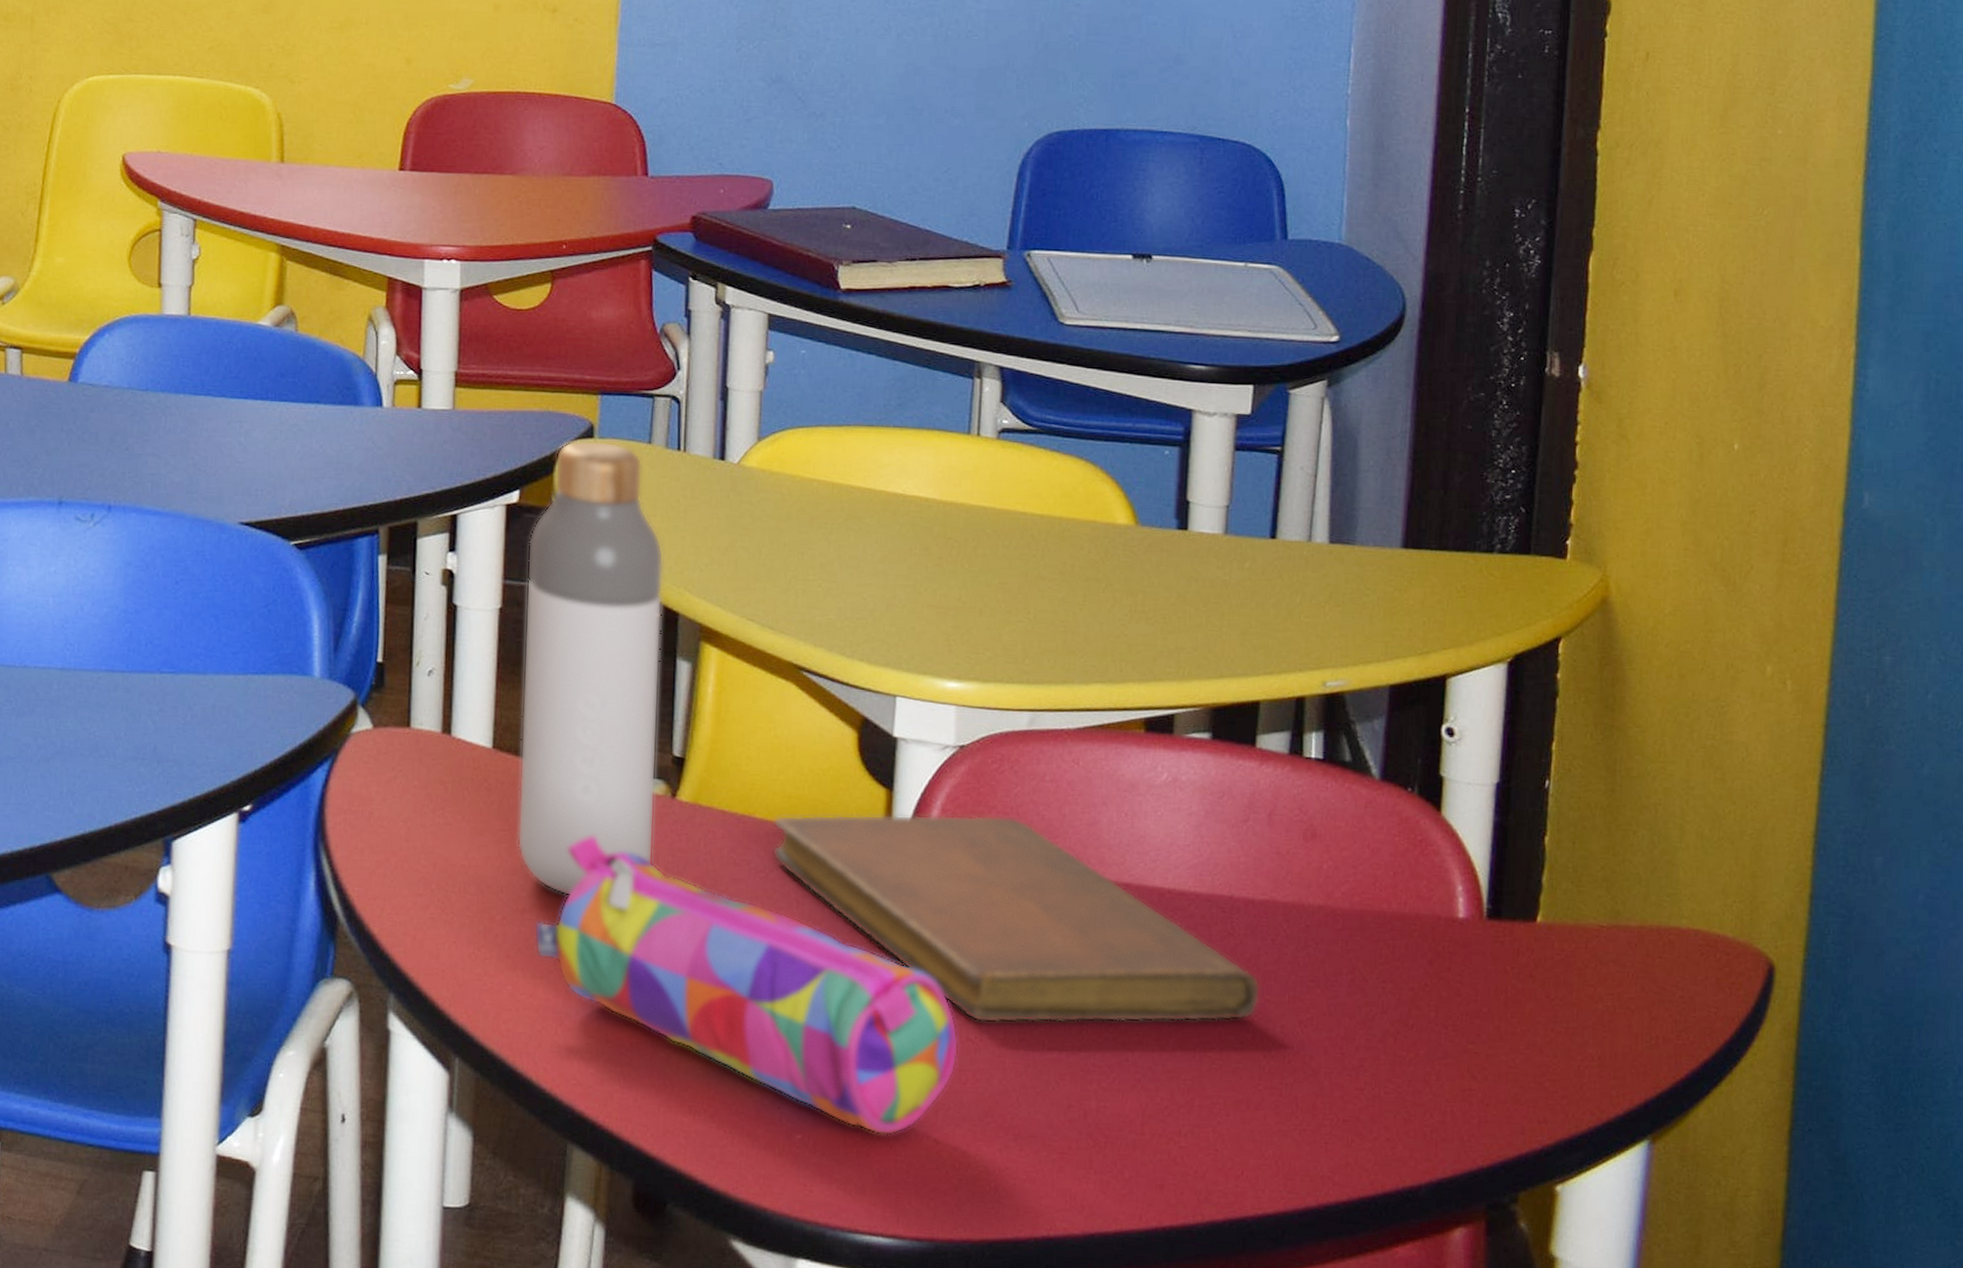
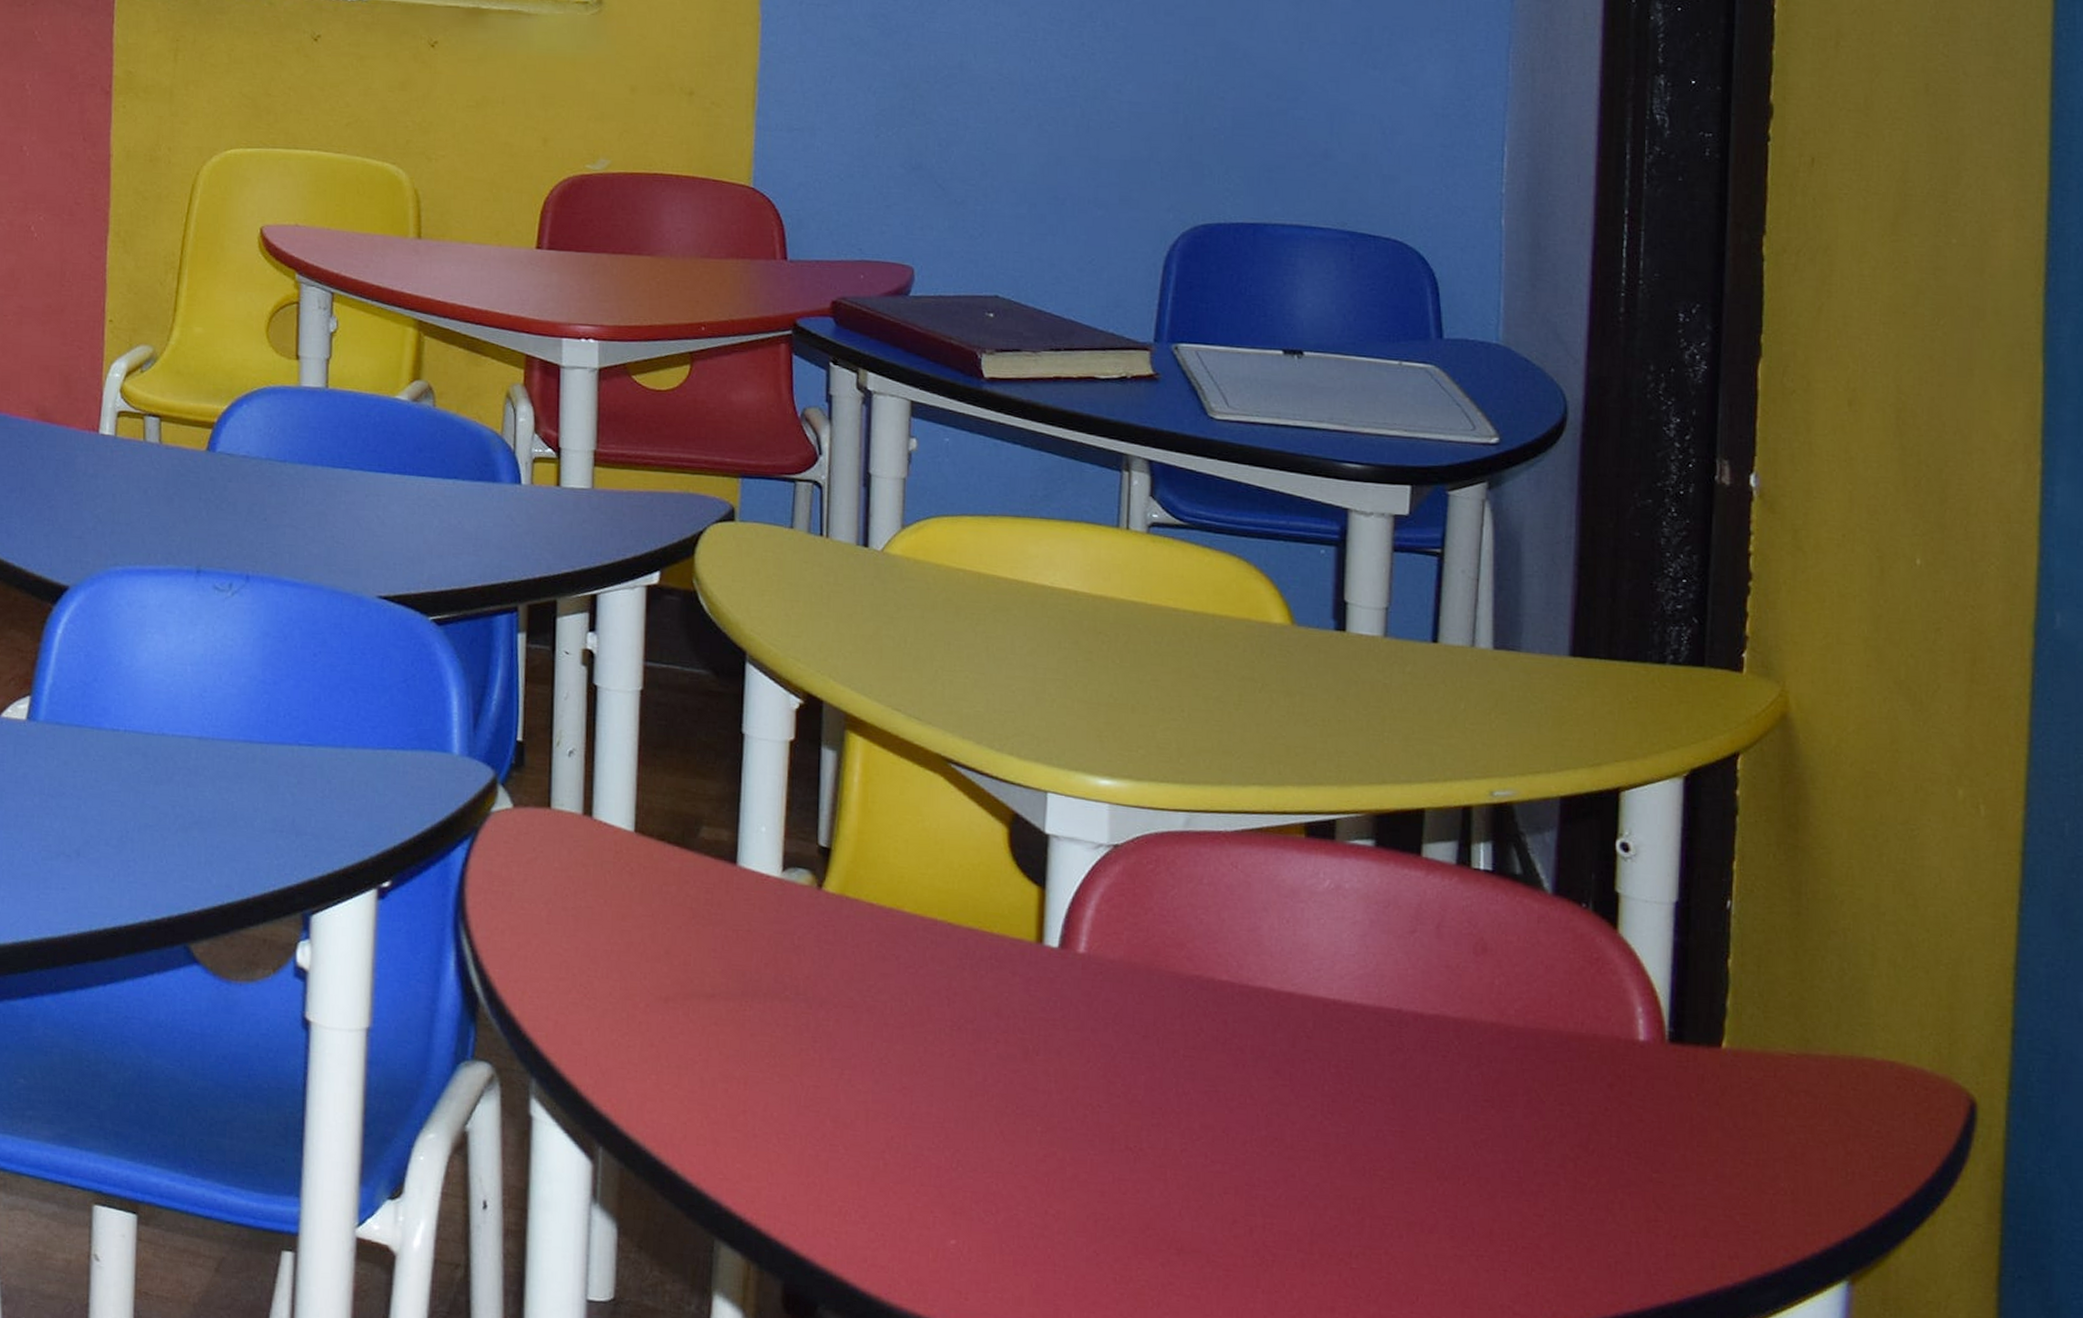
bottle: present [517,440,664,896] -> none [660,522,807,986]
pencil case: present [534,836,959,1136] -> none [678,924,1118,1245]
notebook: present [772,814,1261,1023] -> none [921,910,1433,1139]

